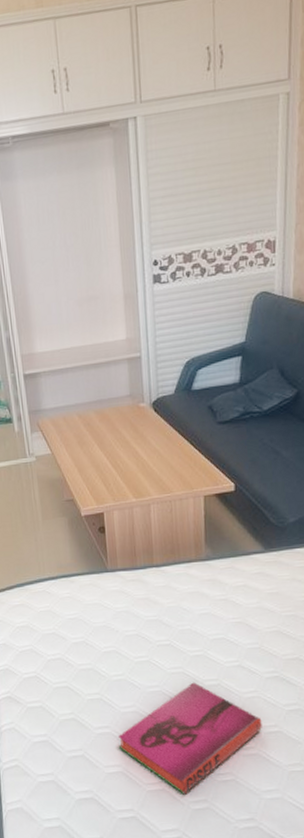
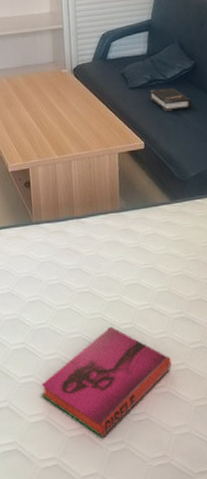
hardback book: none [242,421,293,448] -> present [149,87,192,111]

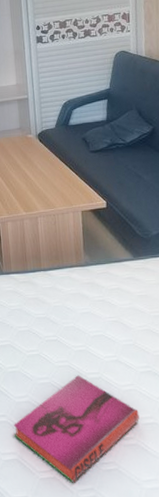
hardback book: present [149,87,192,111] -> none [110,151,152,173]

